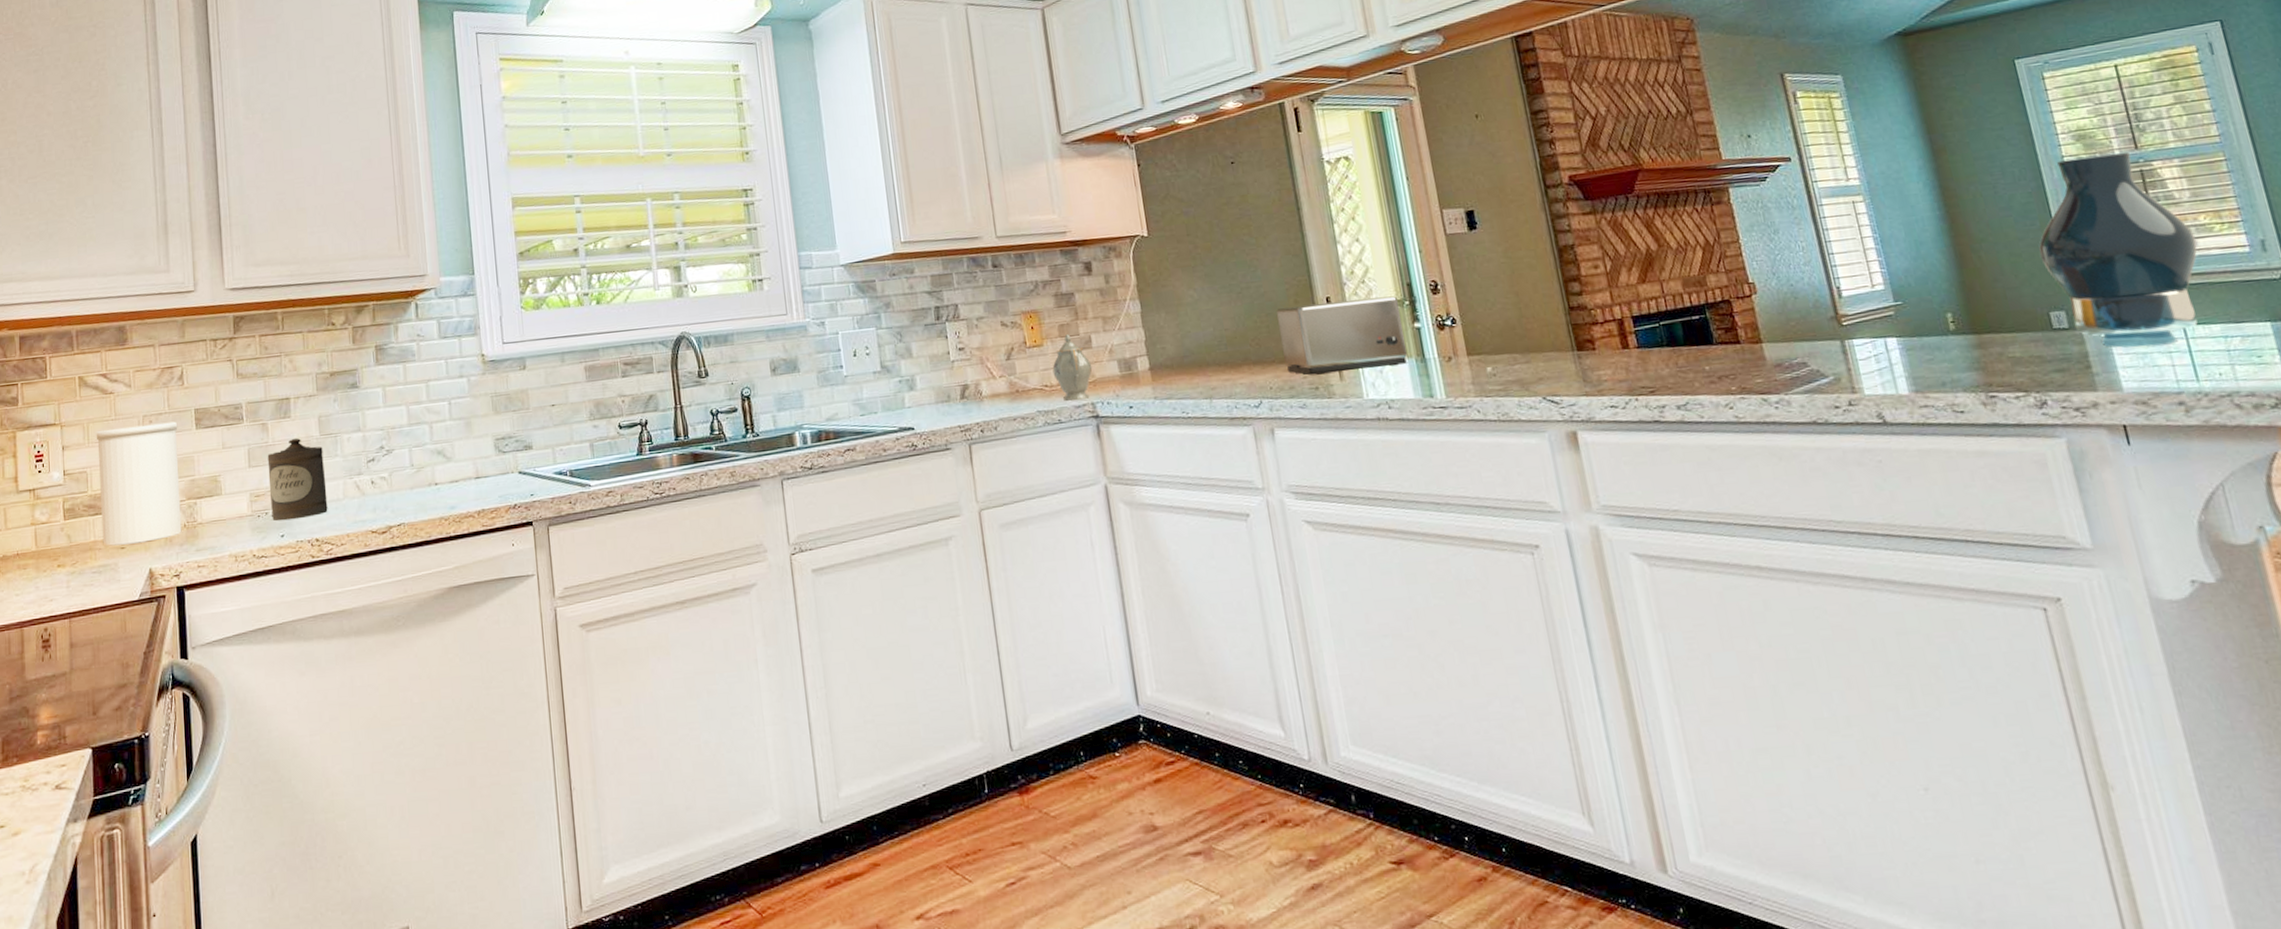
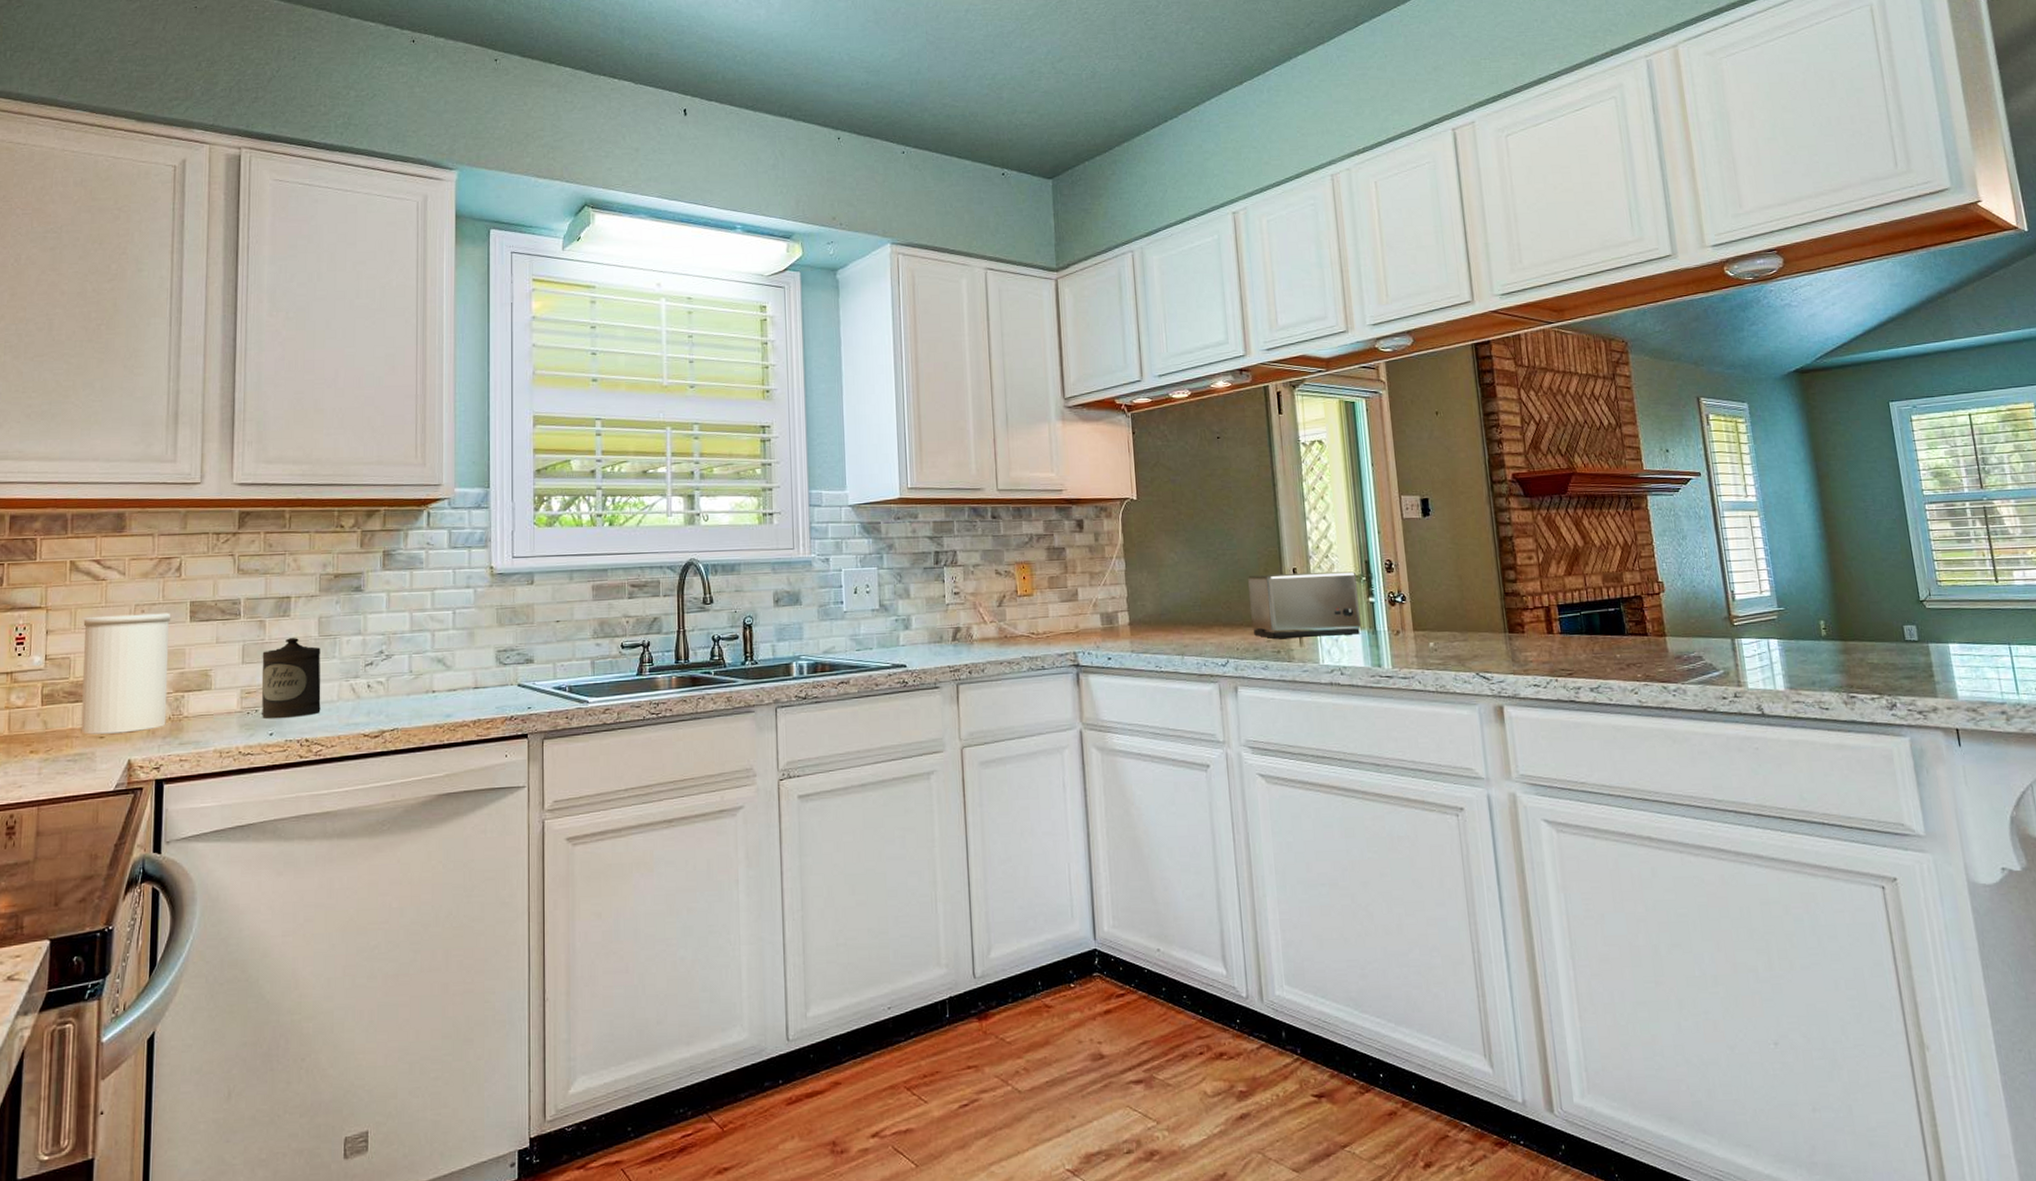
teapot: present [1052,334,1093,402] -> none [1040,586,1077,650]
vase: present [2039,151,2198,348] -> none [1898,490,2024,662]

